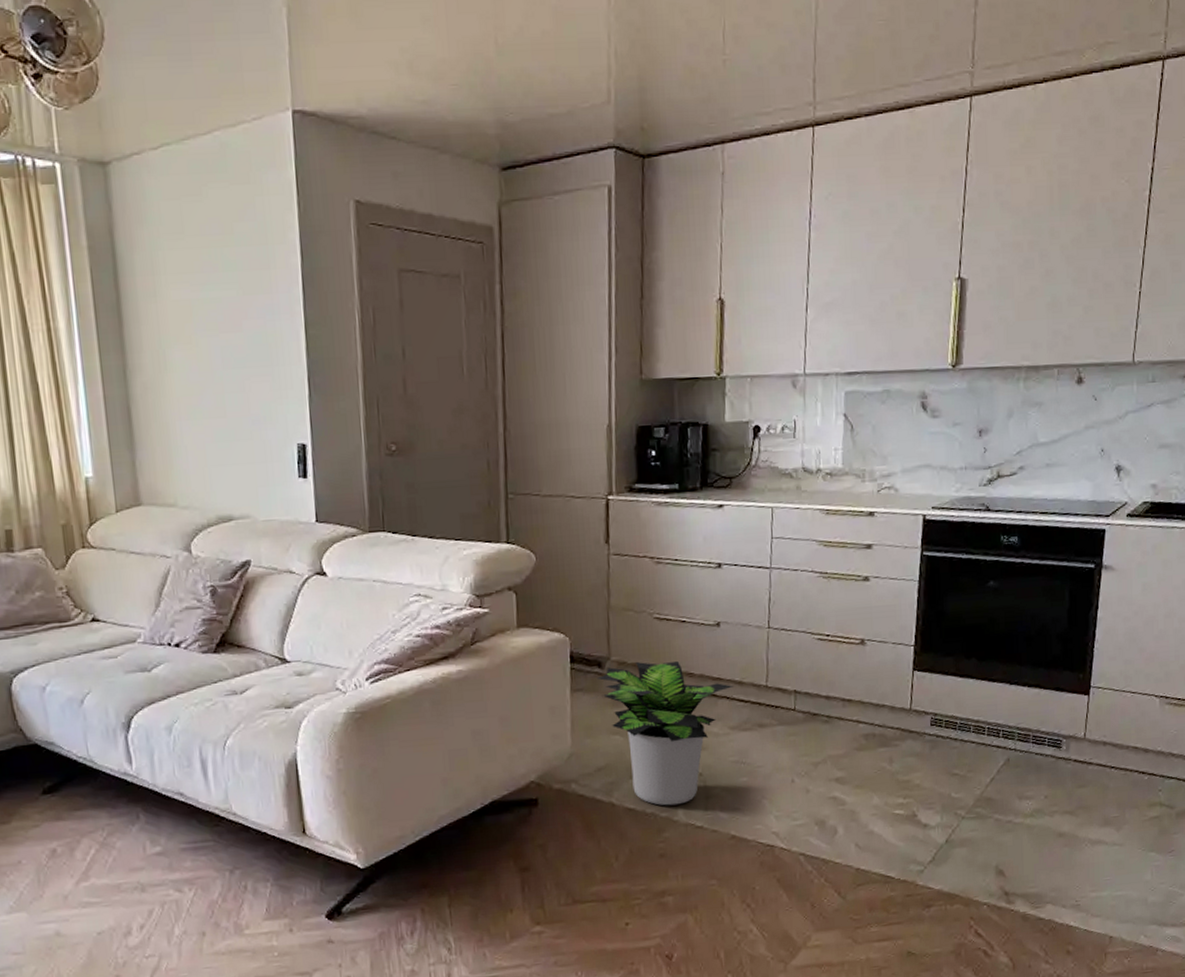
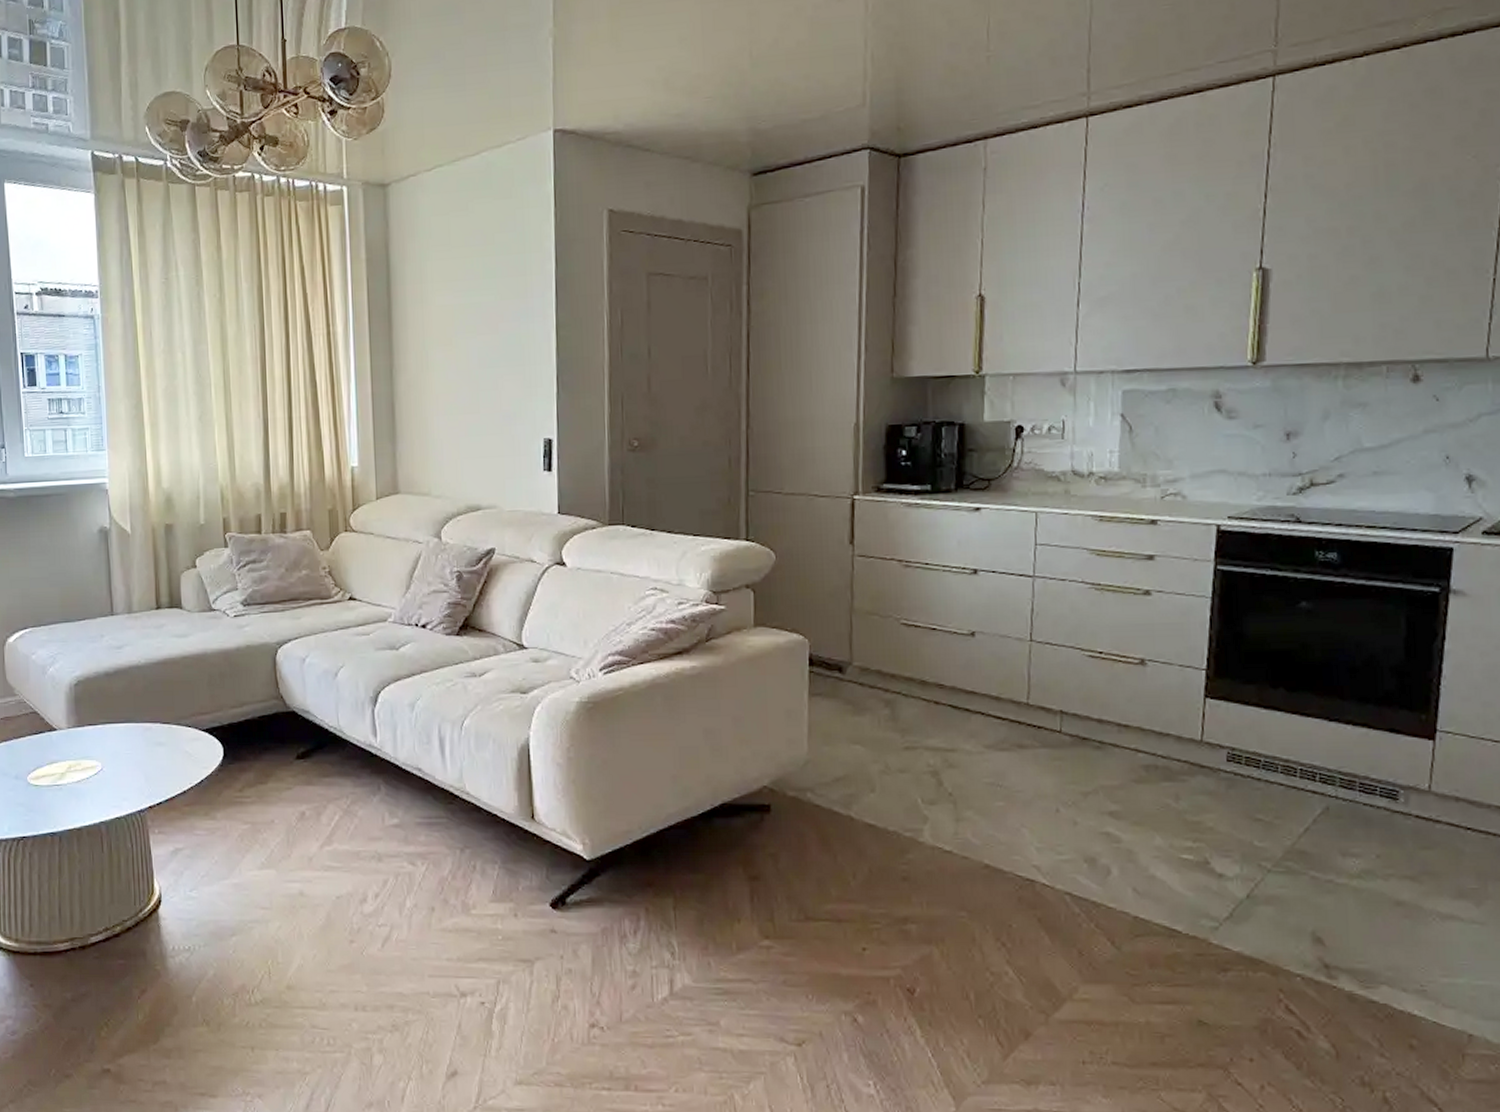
potted plant: present [592,662,733,806] -> none [831,669,989,825]

